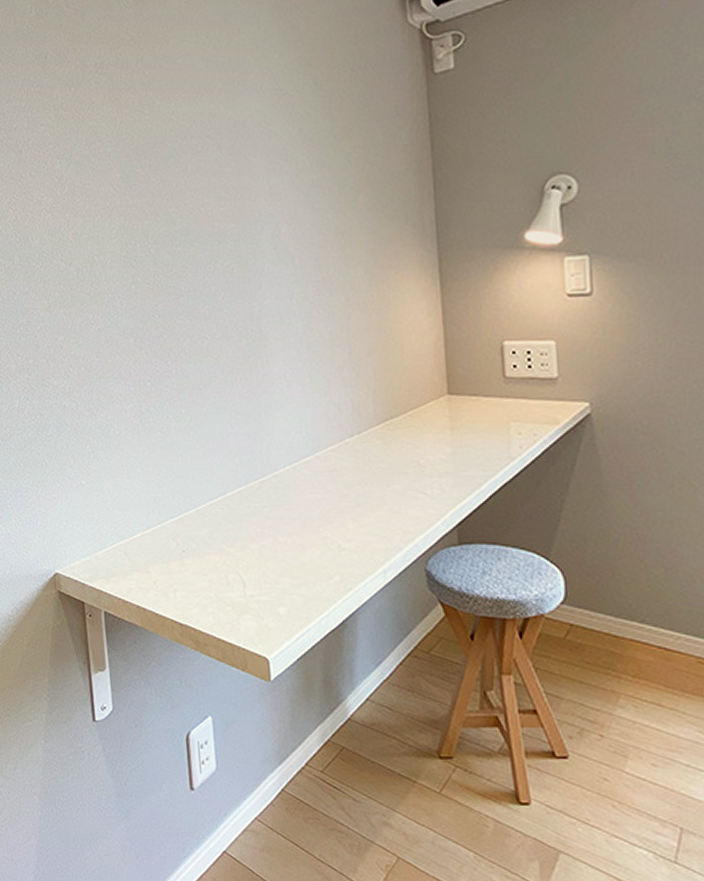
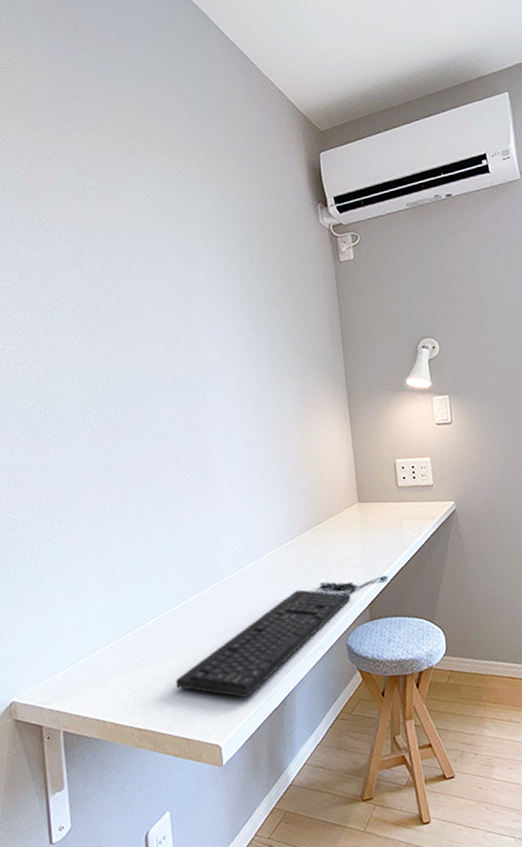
keyboard: none [219,490,486,612] -> present [175,575,388,698]

